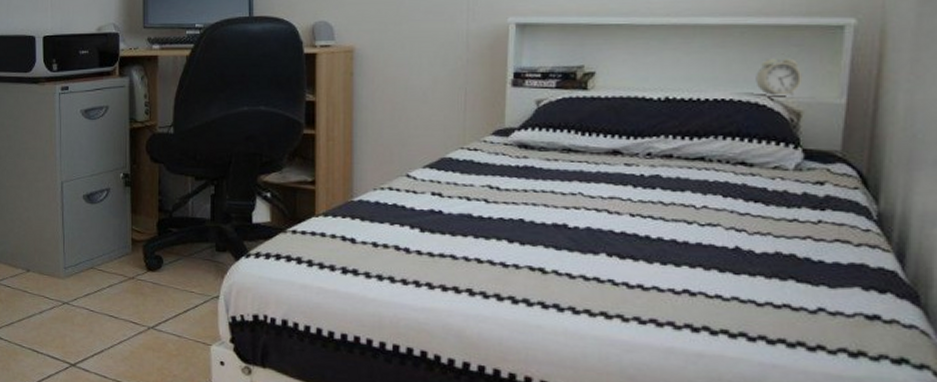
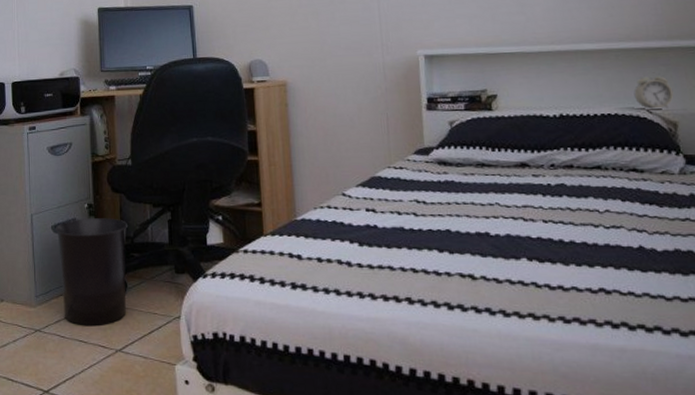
waste bin: none [87,189,166,301] -> present [55,218,127,325]

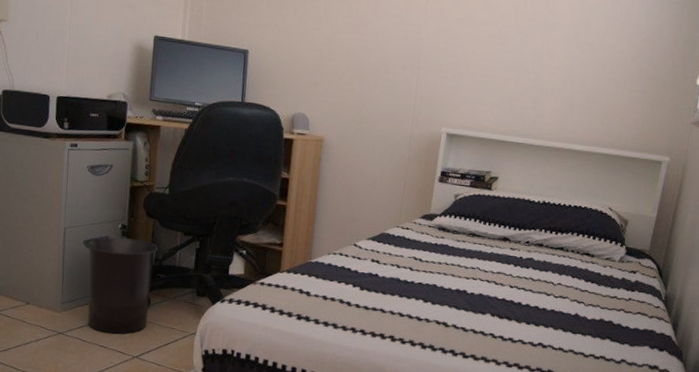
alarm clock: present [634,71,674,109] -> none [602,175,632,208]

